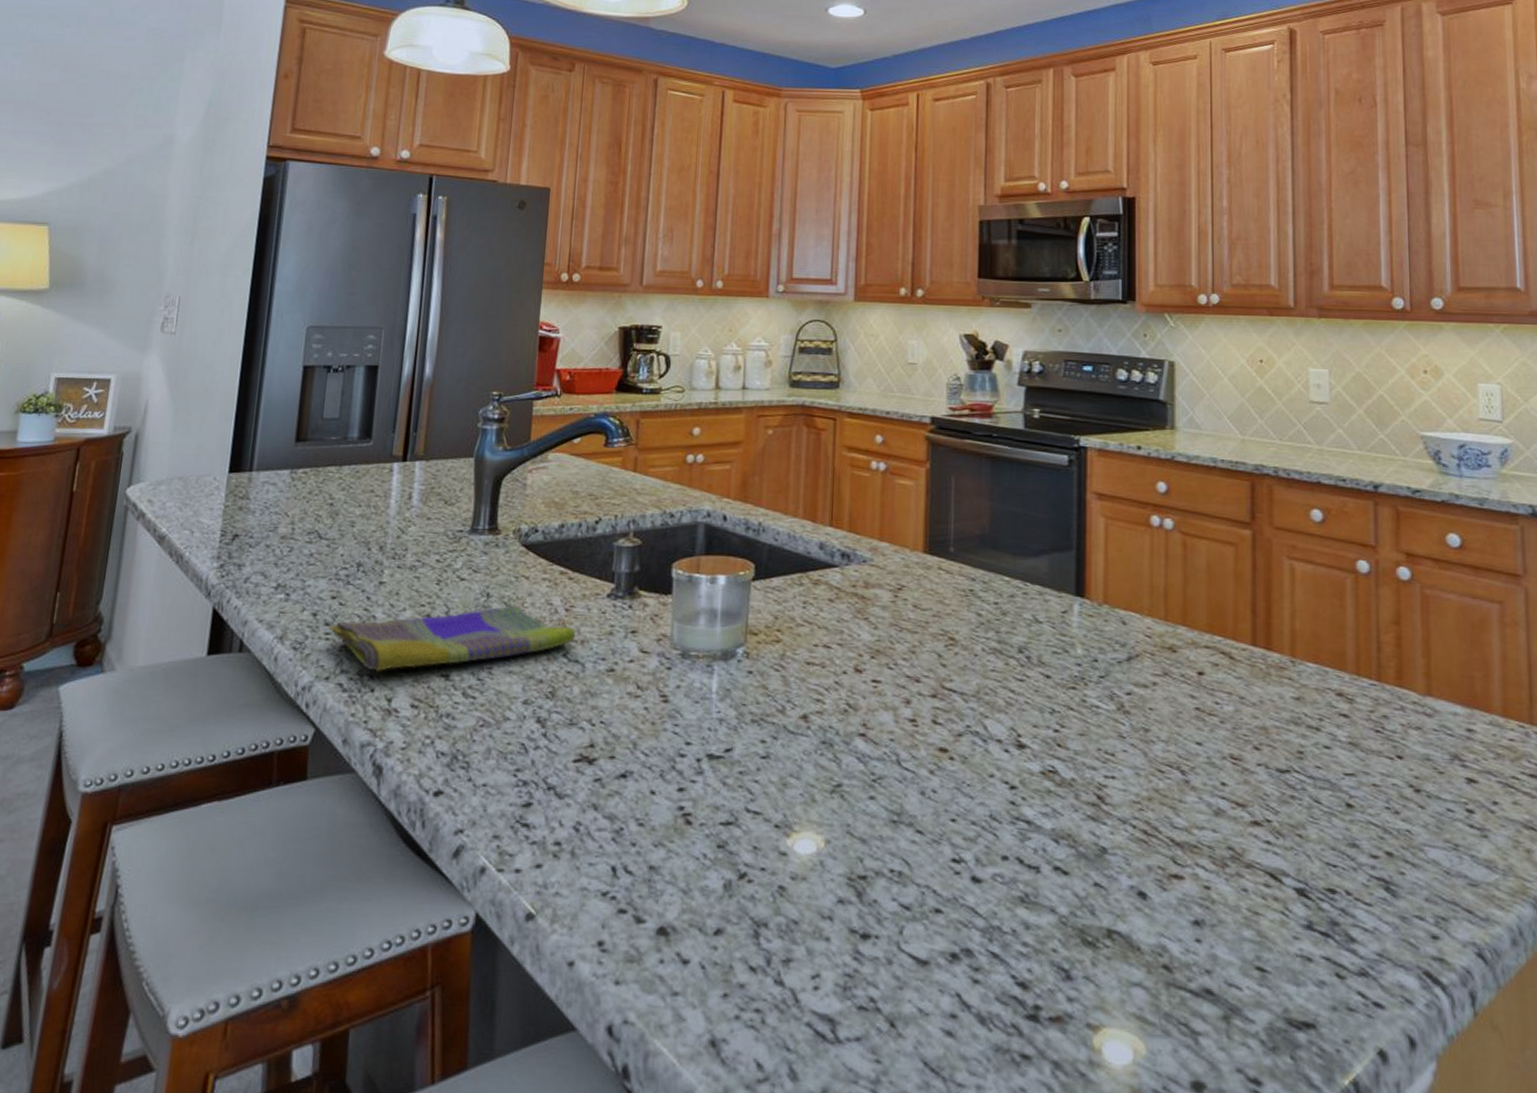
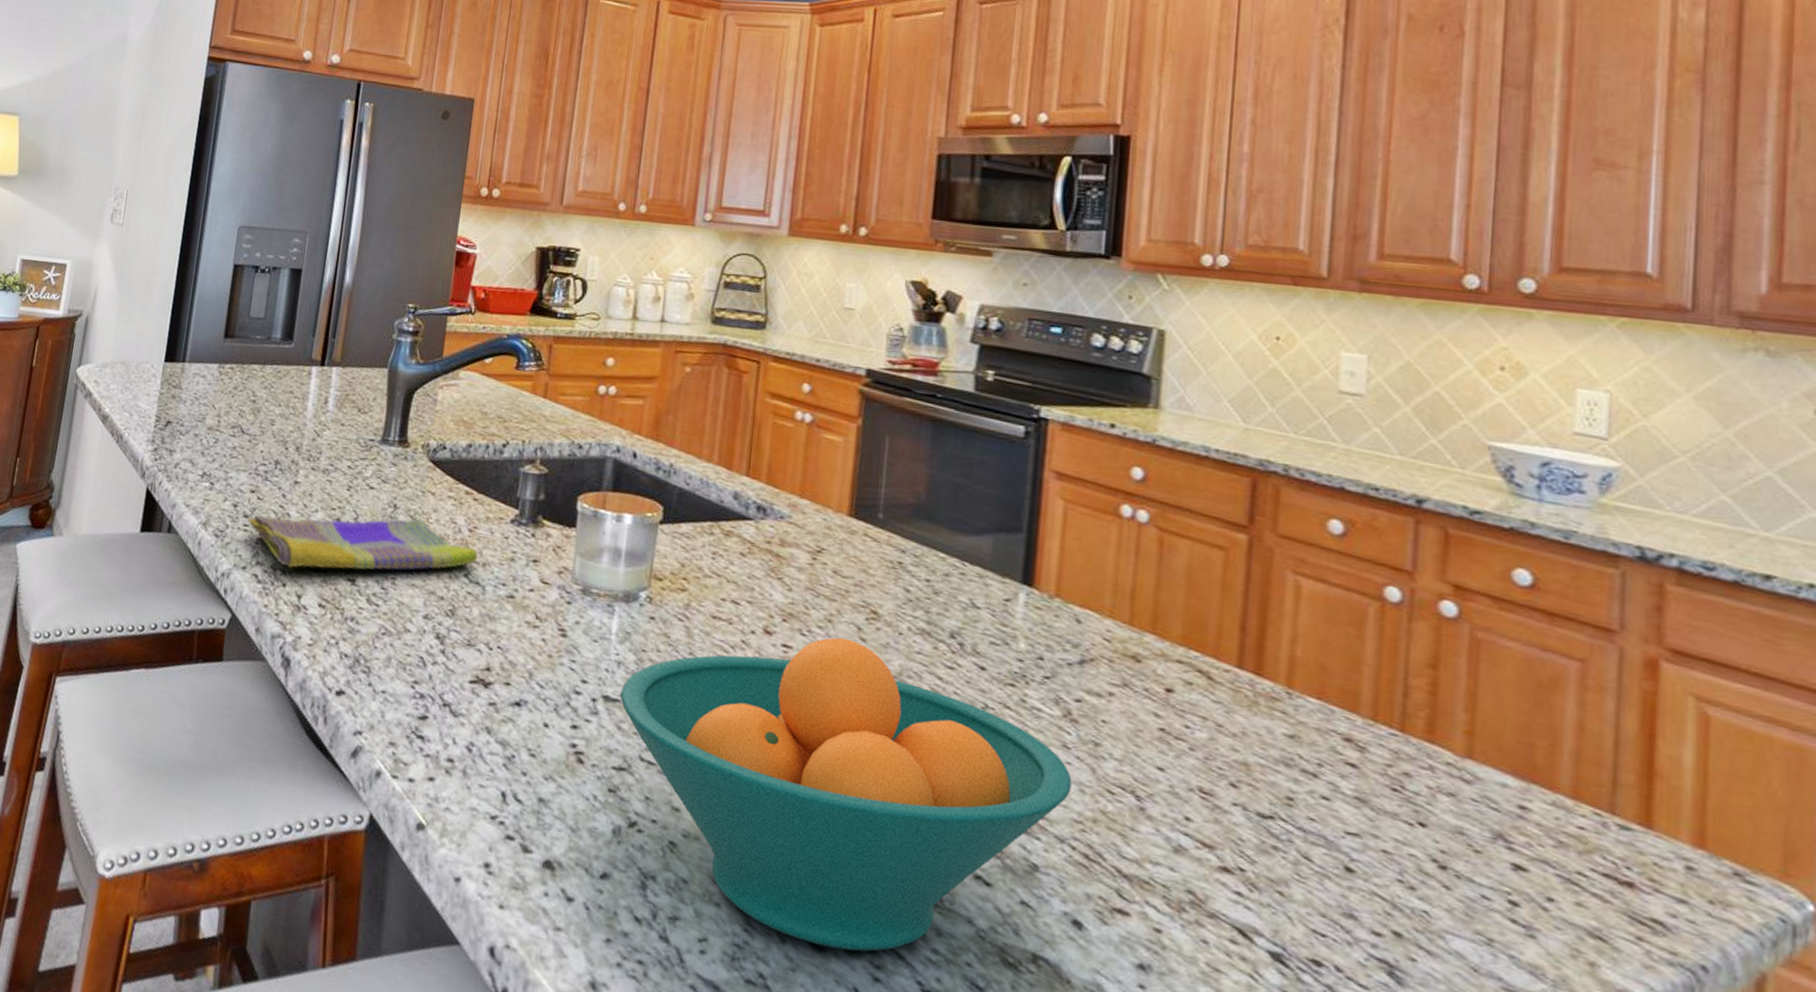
fruit bowl: none [724,667,1129,960] -> present [620,637,1072,952]

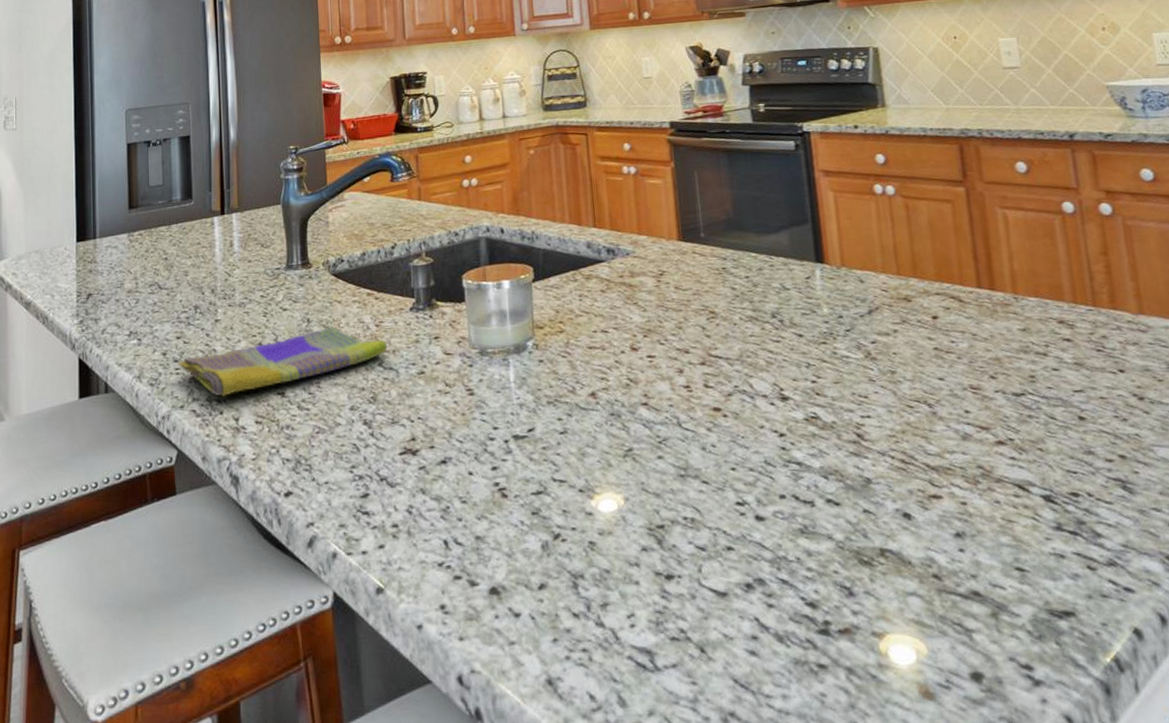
fruit bowl: present [620,637,1072,952] -> none [527,339,882,592]

